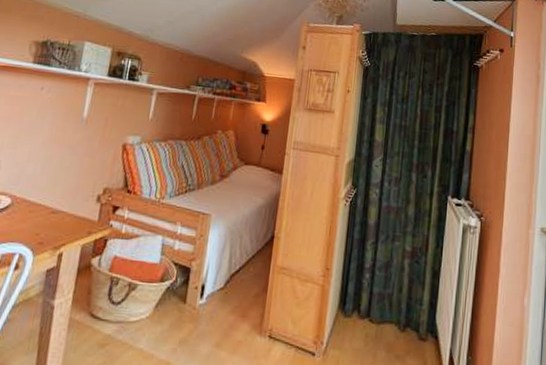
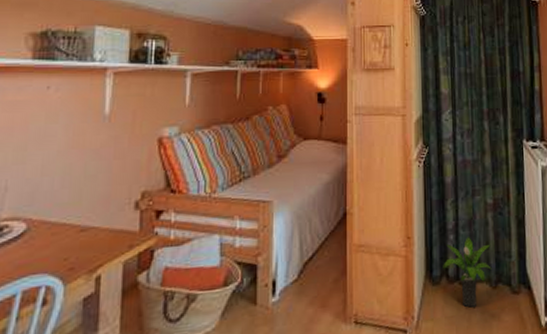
potted plant: none [356,278,404,345] -> present [443,237,492,308]

